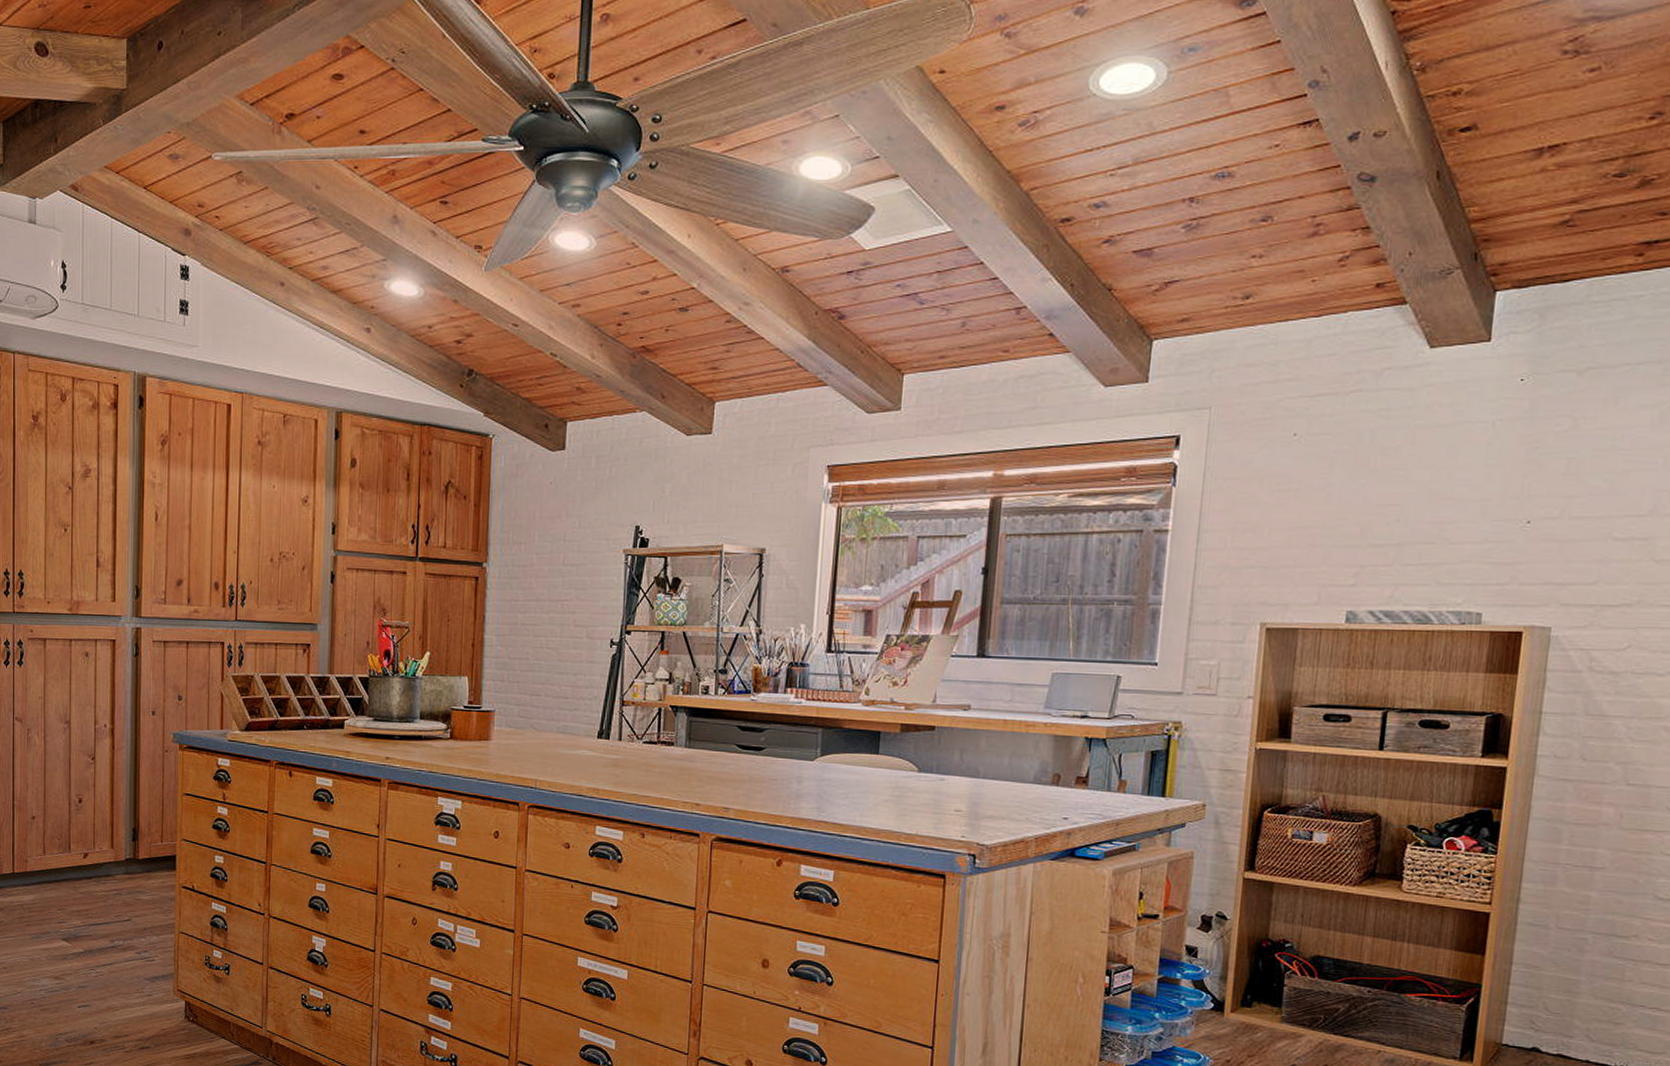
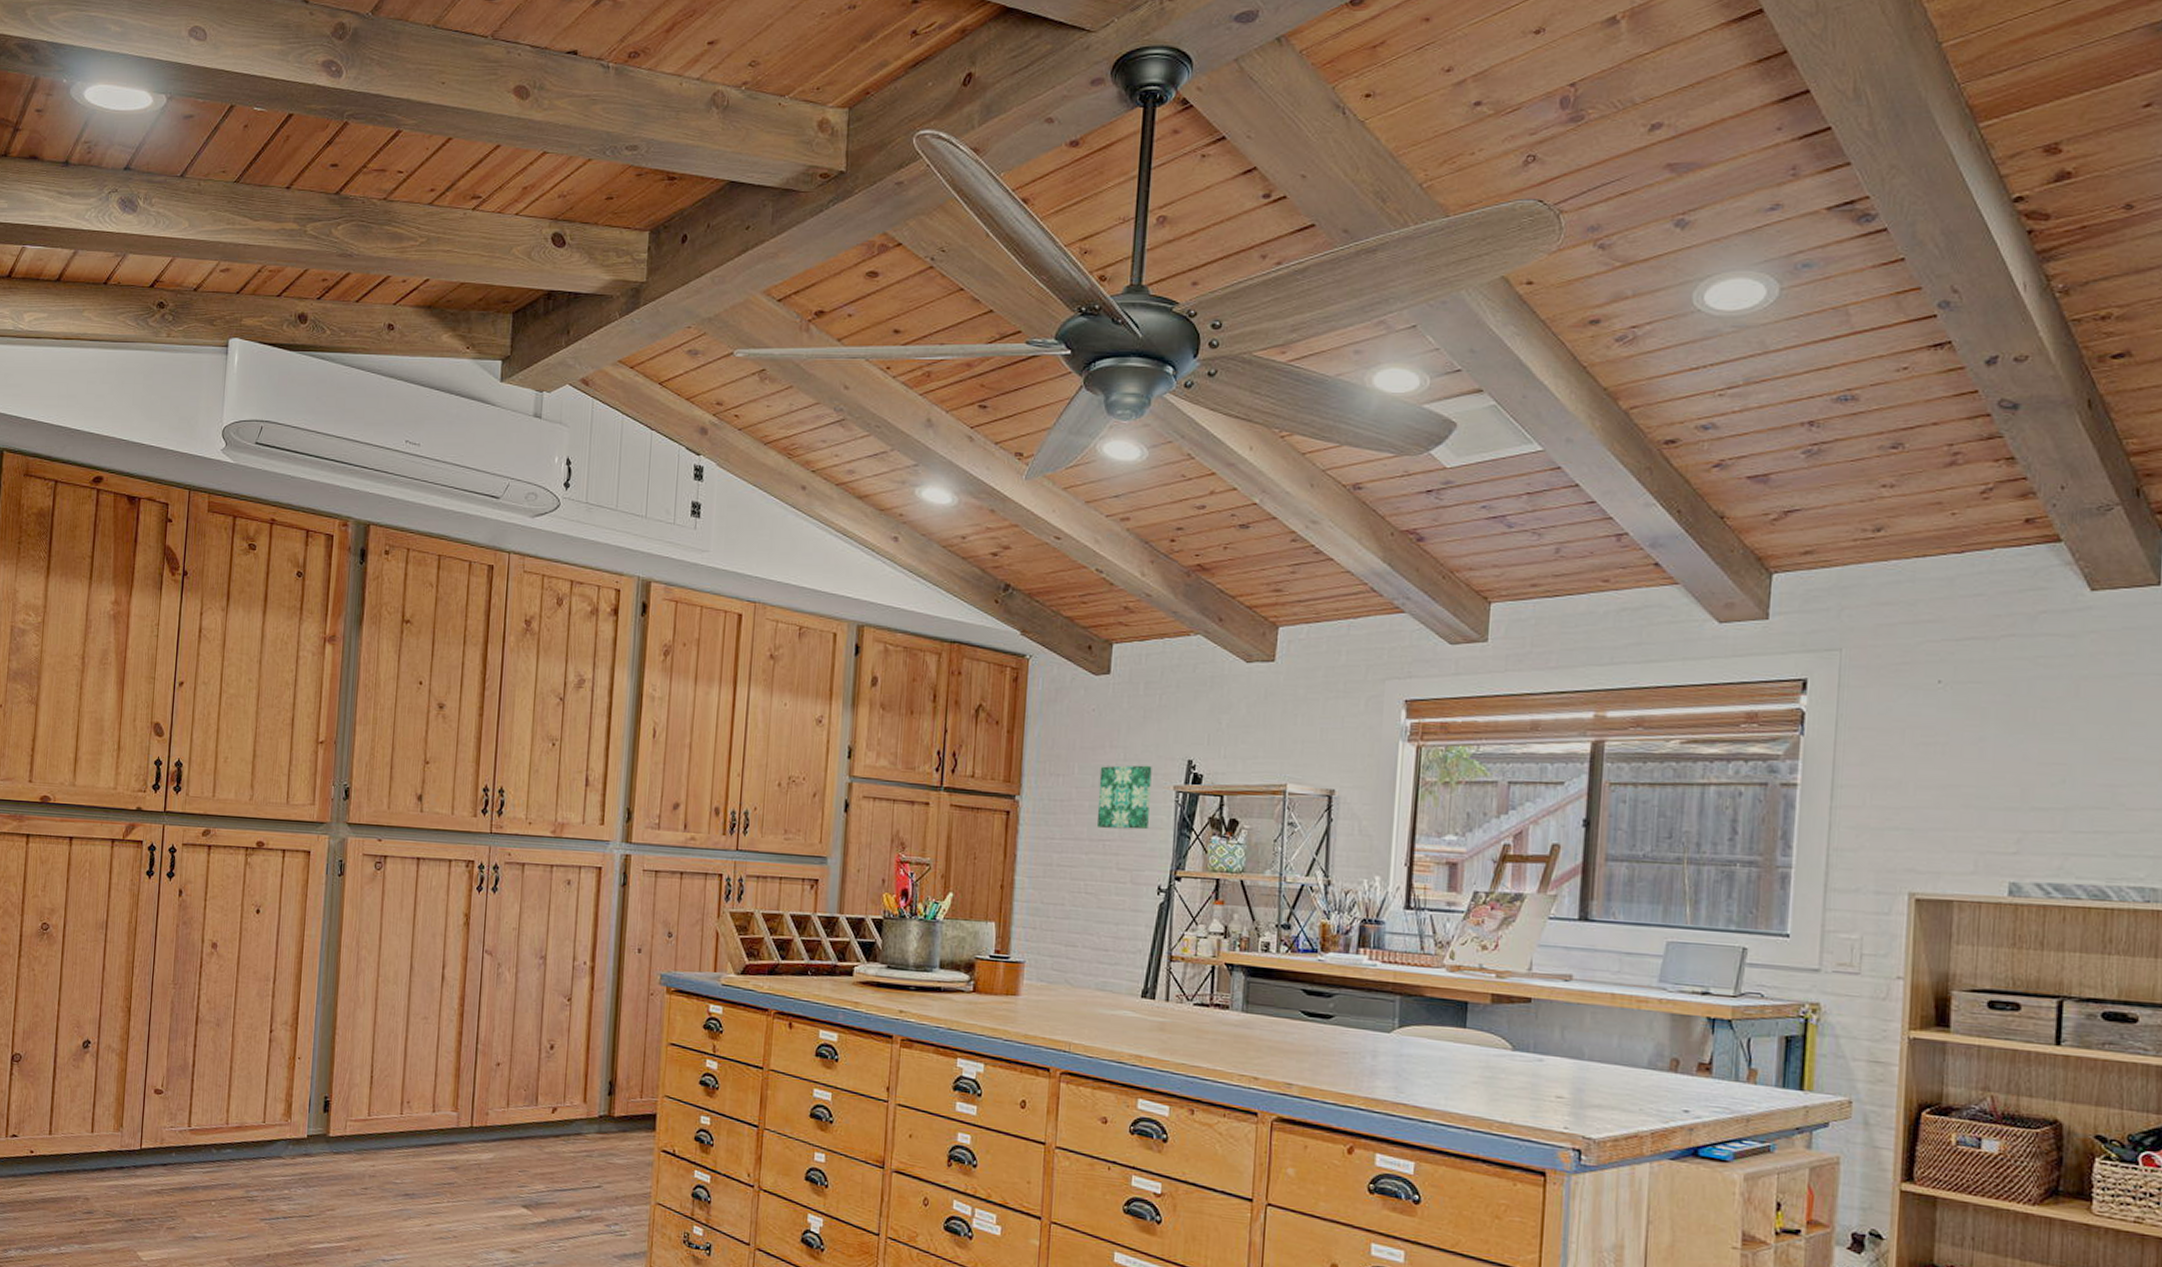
wall art: none [555,532,604,590] -> present [1096,765,1152,830]

